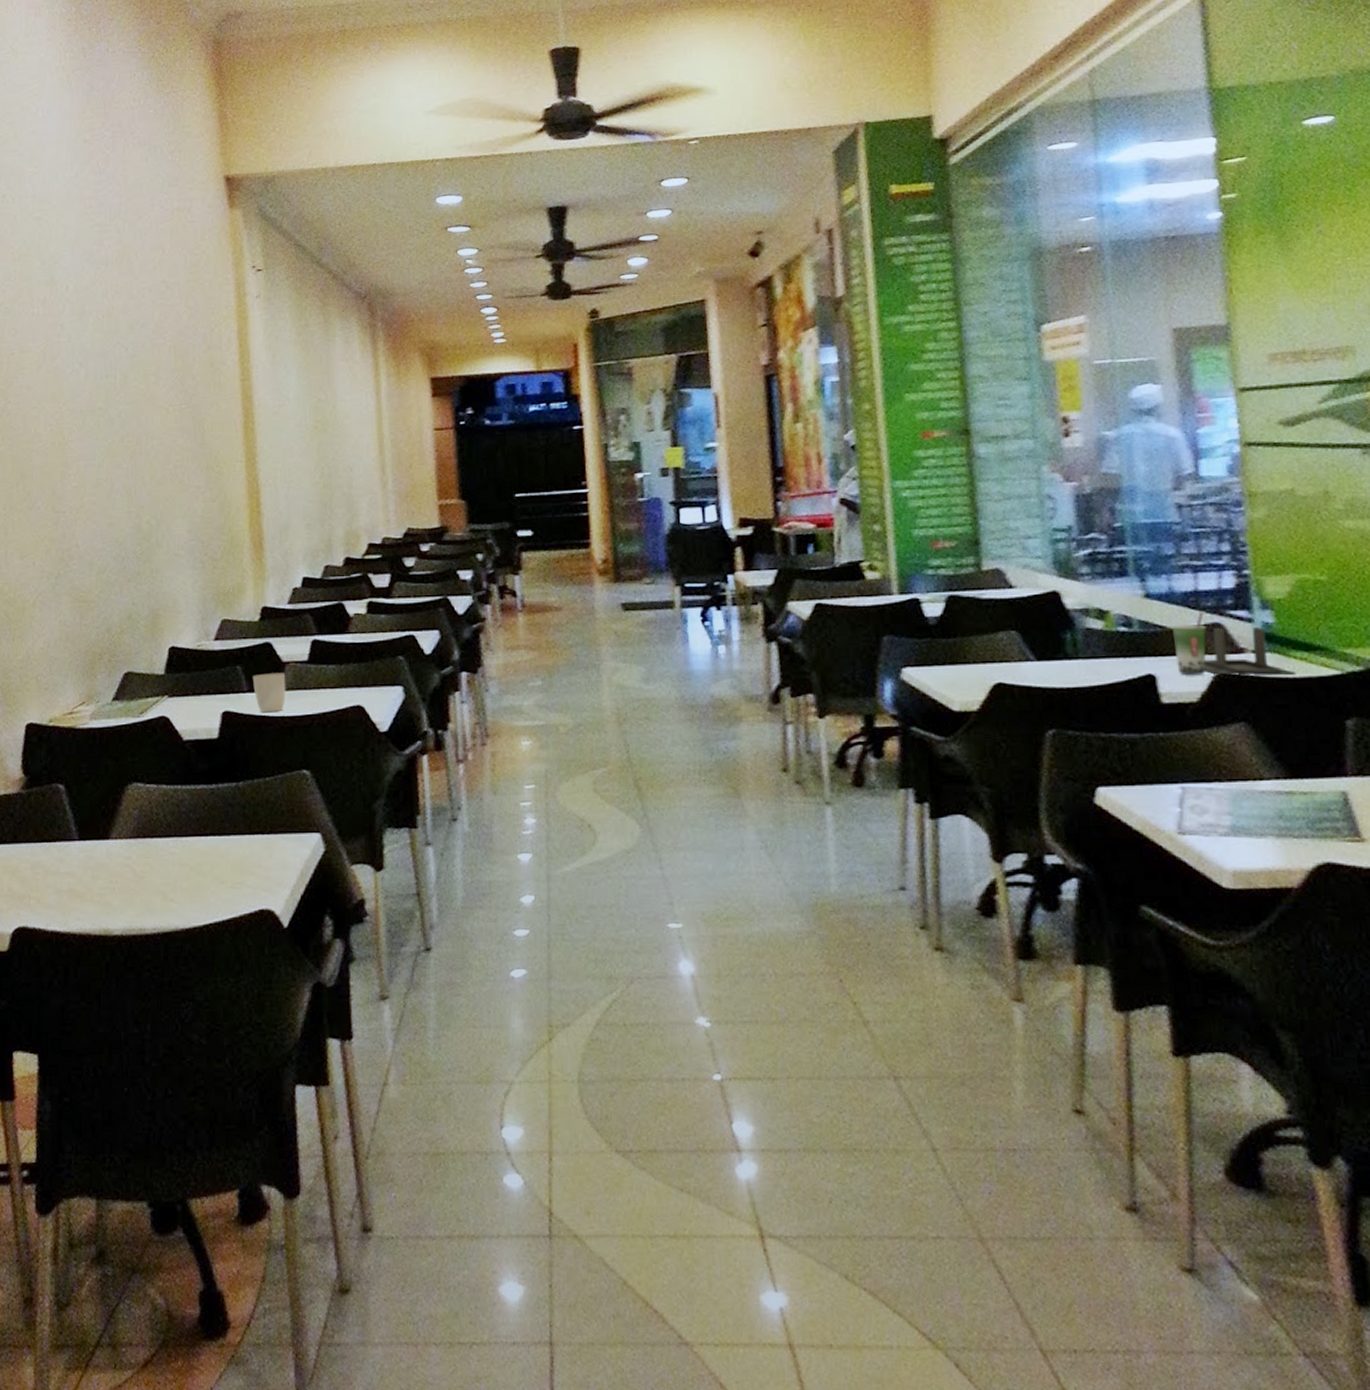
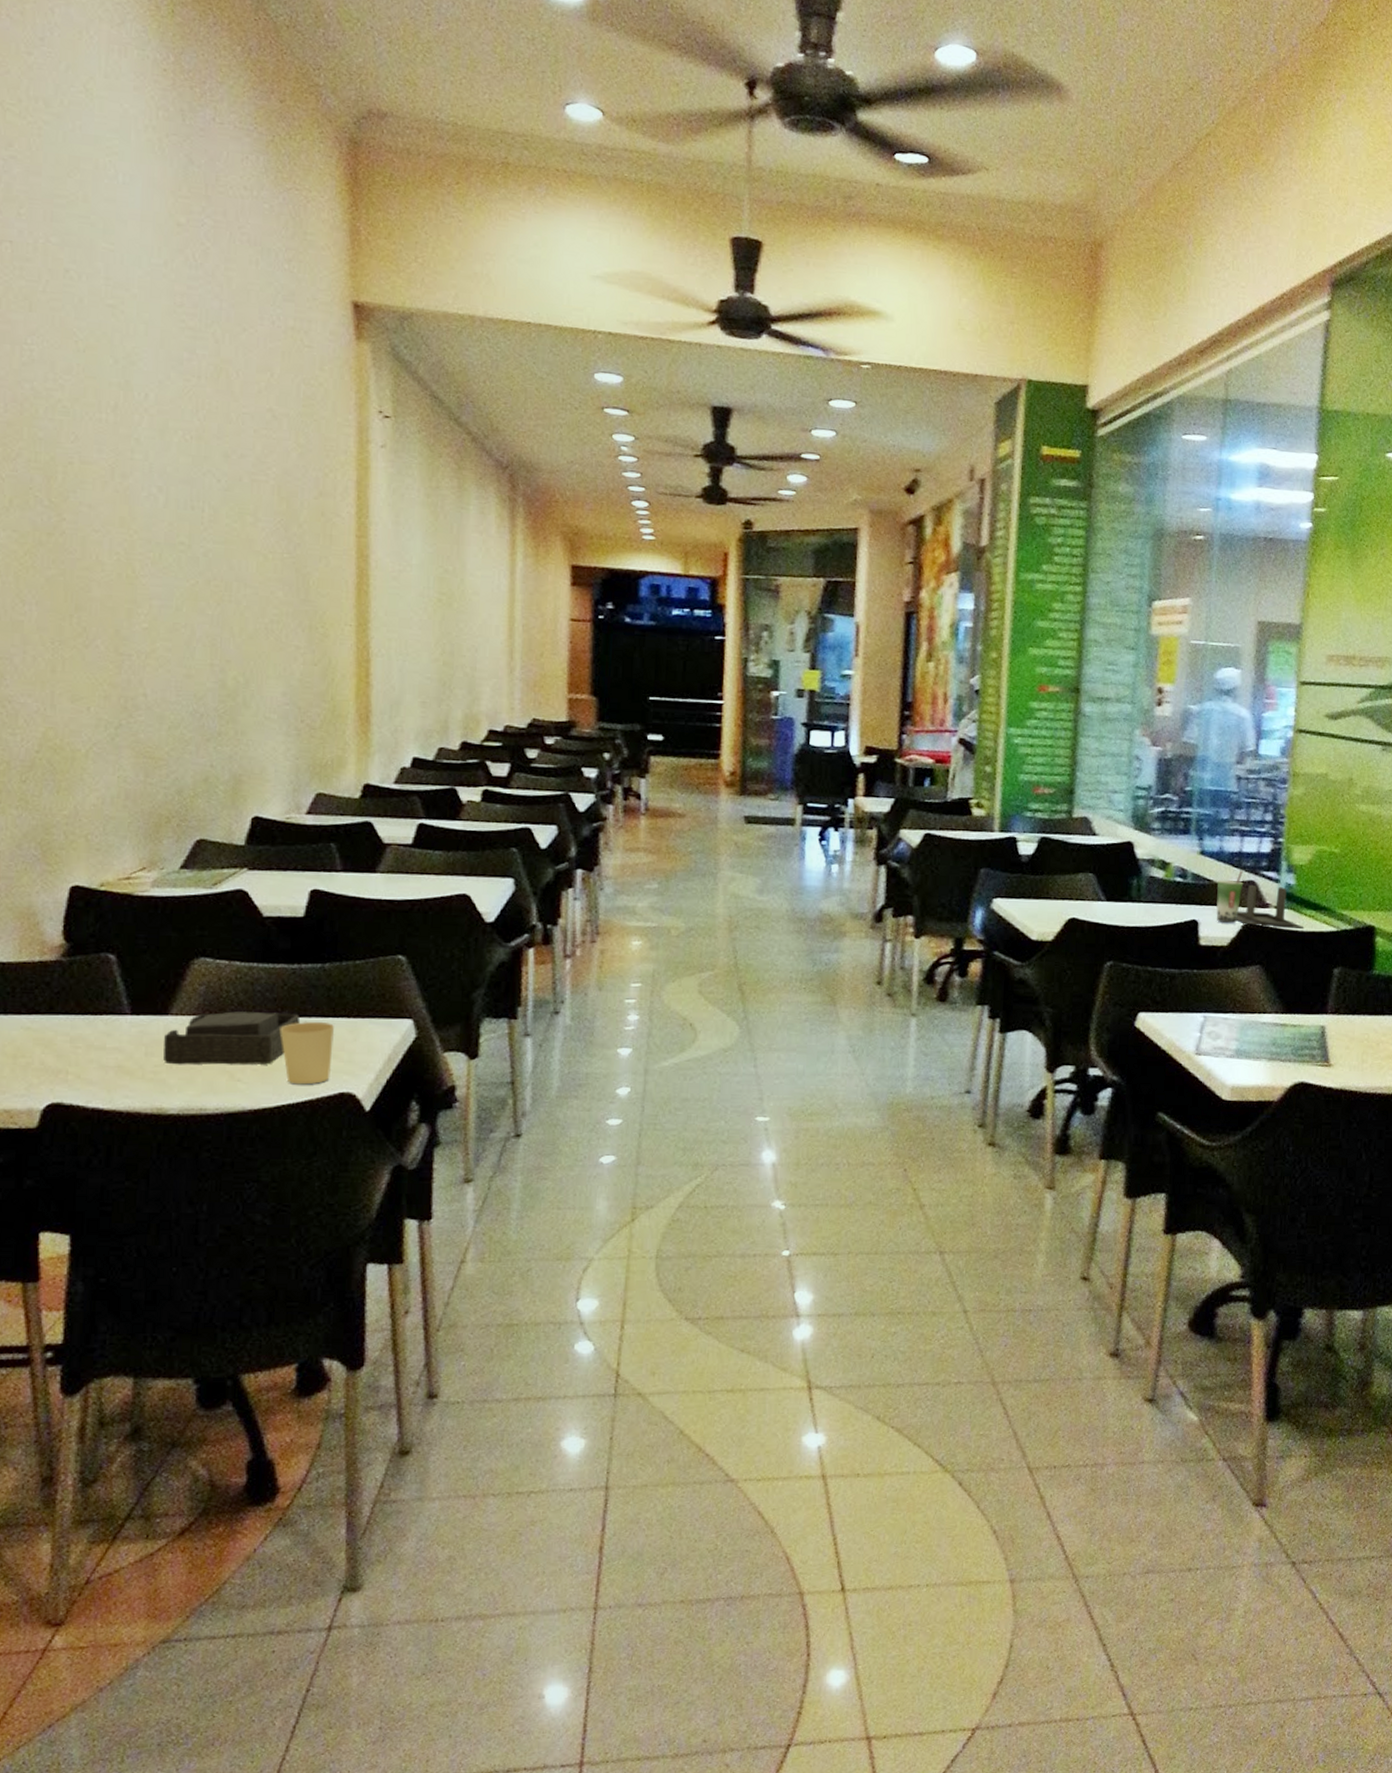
napkin holder: none [107,832,221,887] -> present [163,1011,301,1065]
dixie cup: none [203,840,251,903] -> present [279,1022,334,1085]
cup: present [253,673,286,713] -> none [348,853,386,895]

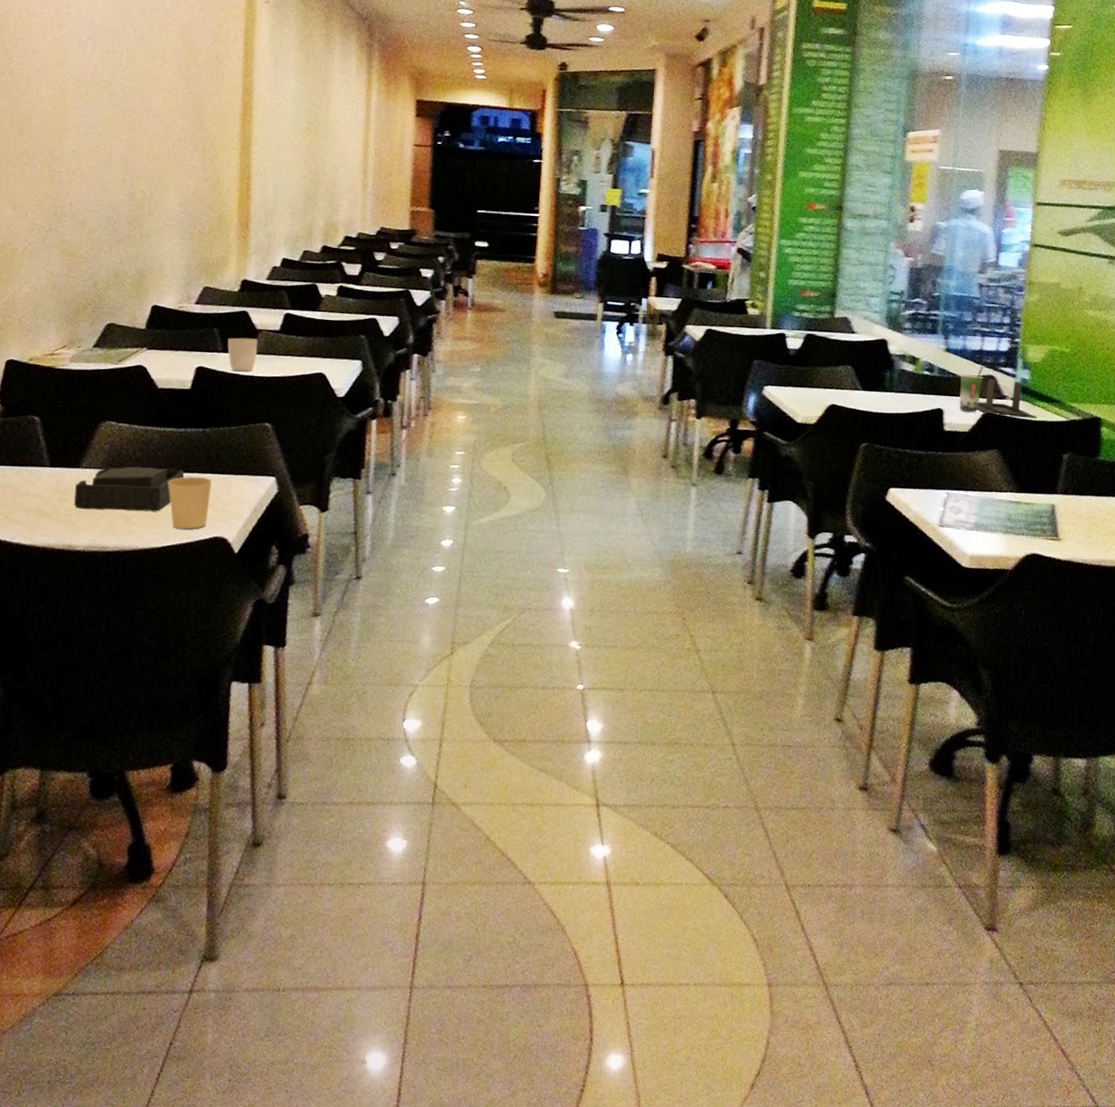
cup: none [348,853,386,895] -> present [227,337,258,372]

